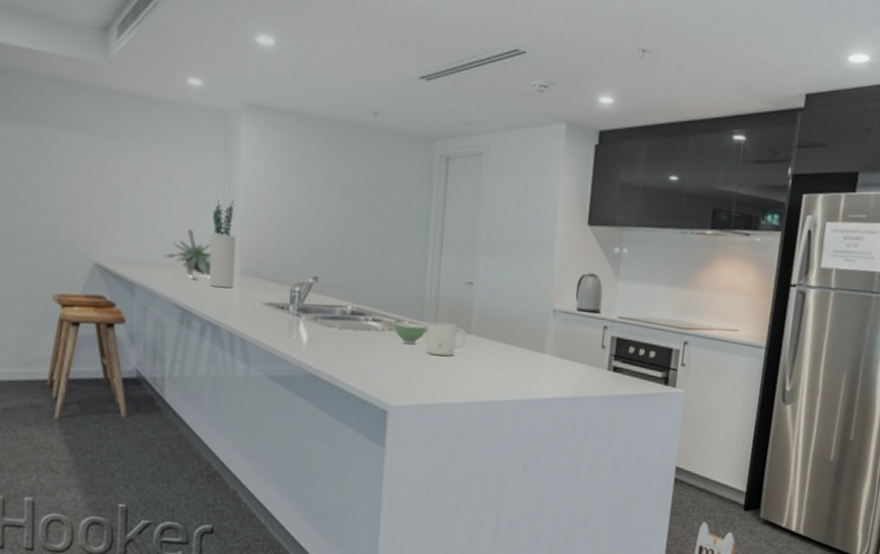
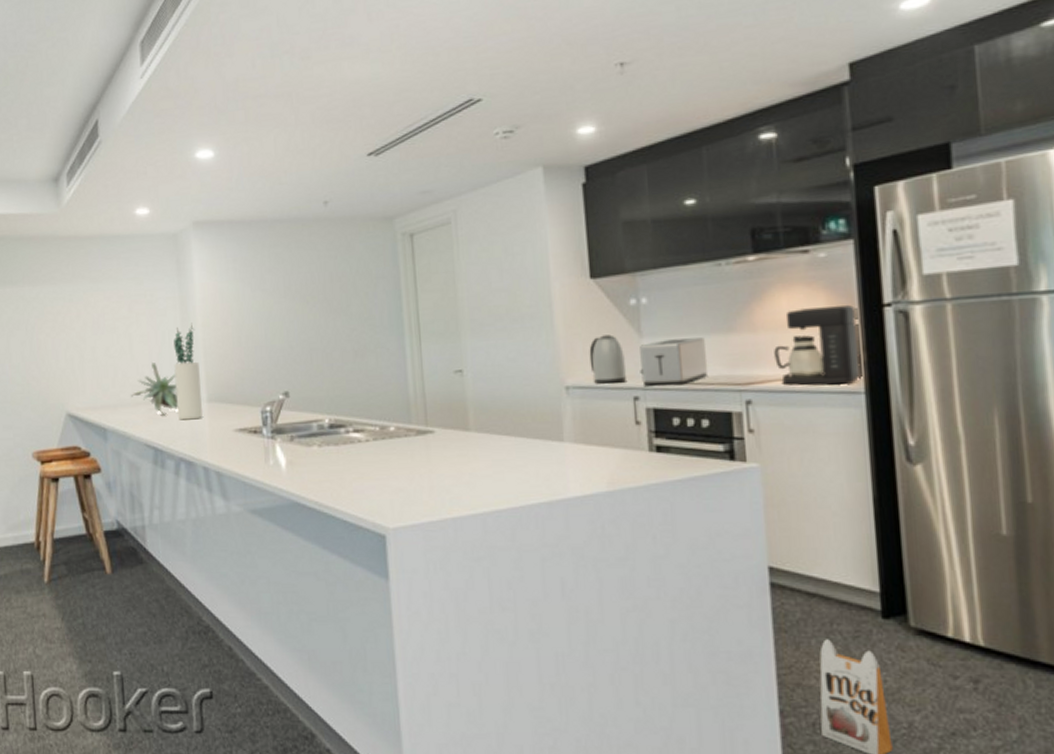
bowl: present [393,322,428,345] -> none [378,427,418,454]
mug: present [425,321,467,357] -> none [416,422,465,463]
toaster: none [612,284,664,323] -> present [640,337,707,387]
coffee maker: none [710,278,771,340] -> present [774,305,861,386]

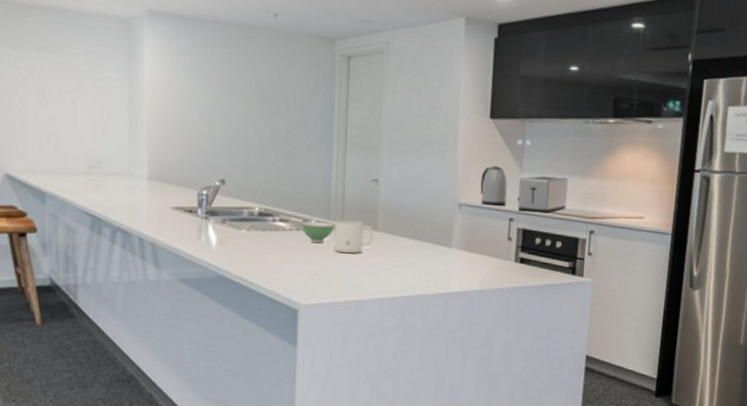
plant: present [130,363,178,416] -> none [72,137,119,187]
vase: present [174,322,202,420] -> none [117,105,142,194]
bowl: none [378,427,418,454] -> present [300,221,335,244]
mug: none [416,422,465,463] -> present [333,219,373,254]
coffee maker: present [774,305,861,386] -> none [615,165,675,227]

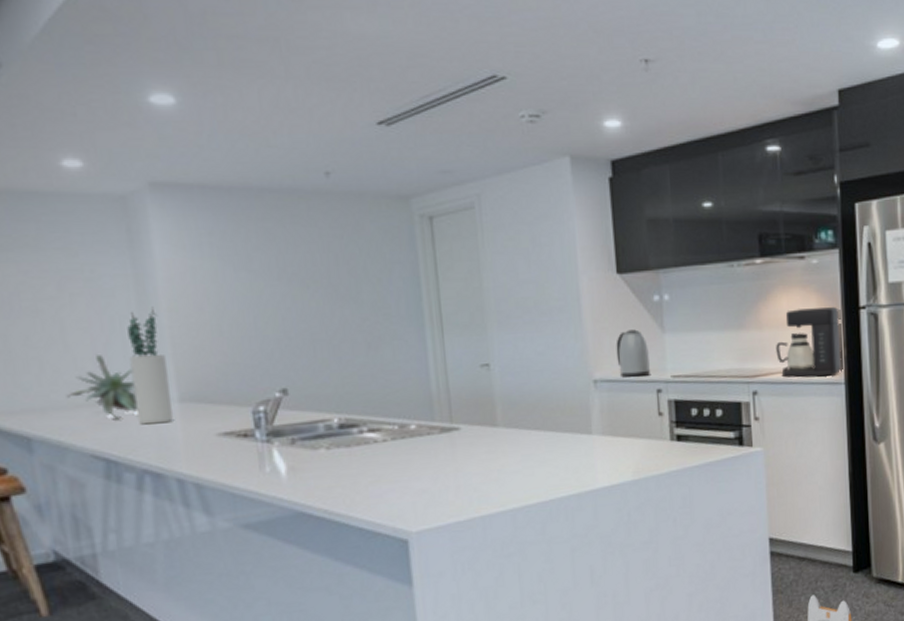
plant: none [72,137,119,187] -> present [66,355,138,420]
vase: none [117,105,142,194] -> present [127,306,173,425]
bowl: present [300,221,335,244] -> none [396,424,442,453]
mug: present [333,219,373,254] -> none [440,418,493,461]
toaster: present [517,176,568,213] -> none [662,333,721,379]
coffee maker: none [615,165,675,227] -> present [776,307,842,378]

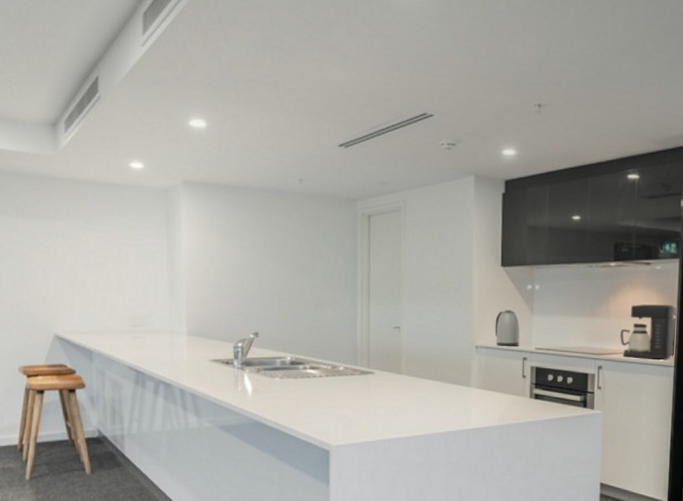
plant: present [66,355,138,420] -> none [117,298,160,344]
vase: present [127,306,173,425] -> none [158,267,182,349]

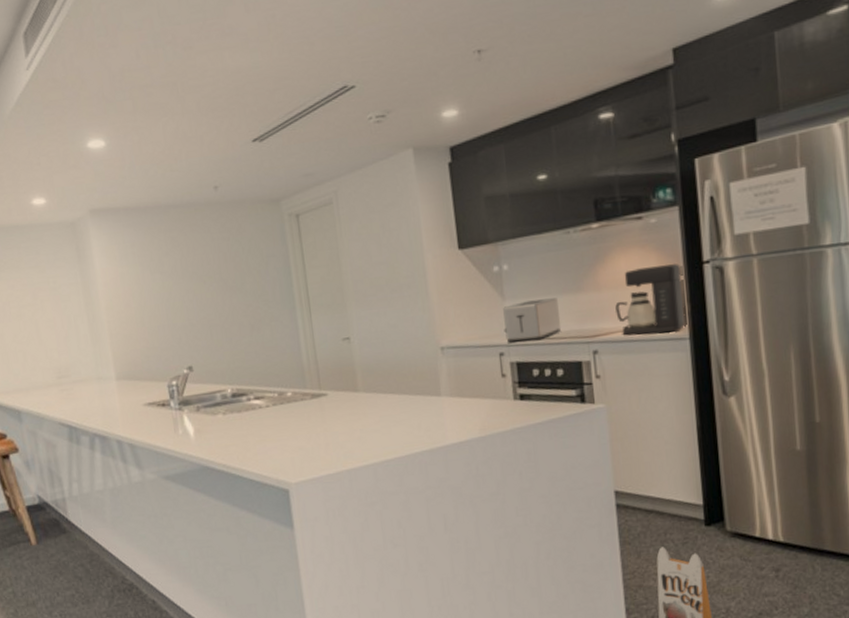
kettle: present [495,310,520,347] -> none [460,299,493,344]
toaster: none [529,318,576,352] -> present [503,298,560,343]

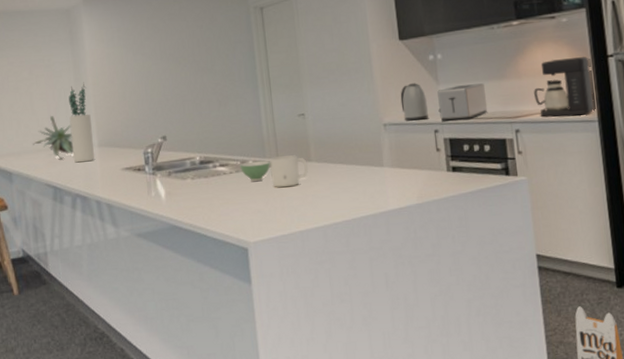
plant: none [41,346,89,396] -> present [32,116,74,160]
vase: none [79,306,113,399] -> present [68,82,94,163]
bowl: none [276,392,313,416] -> present [239,160,271,182]
mug: none [311,385,355,423] -> present [270,155,308,188]
kettle: none [460,299,493,344] -> present [400,83,428,122]

